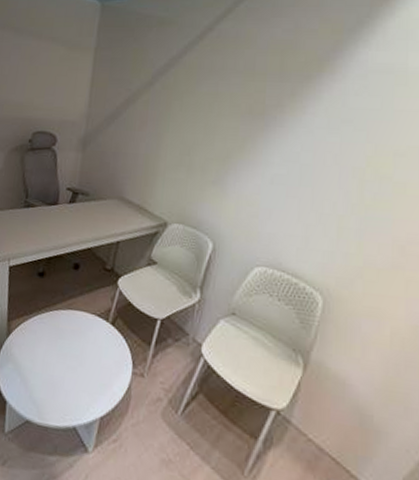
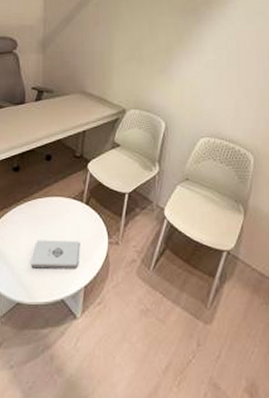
notepad: none [45,355,101,394] -> present [30,240,80,268]

